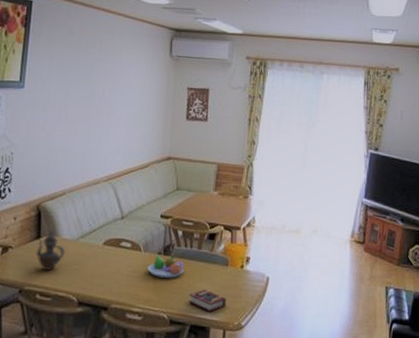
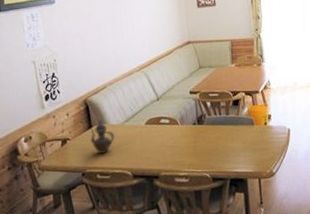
fruit bowl: present [147,255,184,278] -> none [186,124,218,144]
book: present [188,289,227,312] -> none [225,147,258,166]

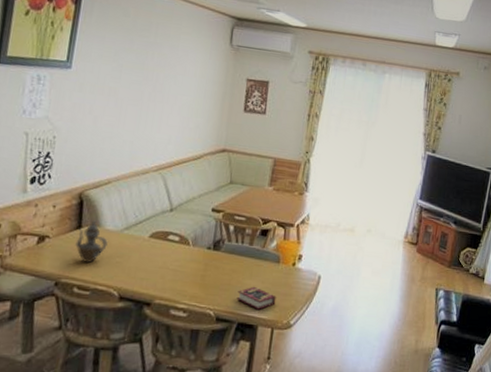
book: none [225,147,258,166] -> present [236,286,277,310]

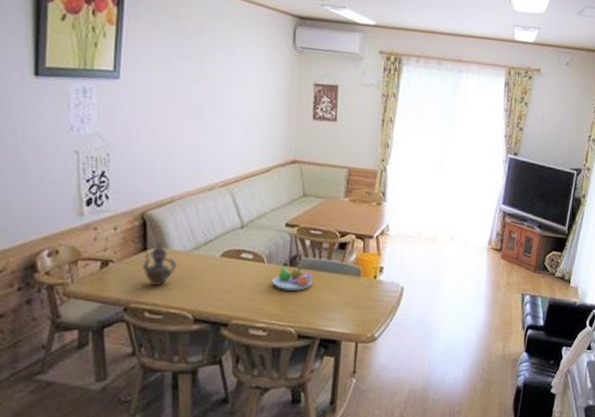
fruit bowl: none [195,249,234,274] -> present [272,266,313,291]
book: present [236,286,277,310] -> none [317,301,359,324]

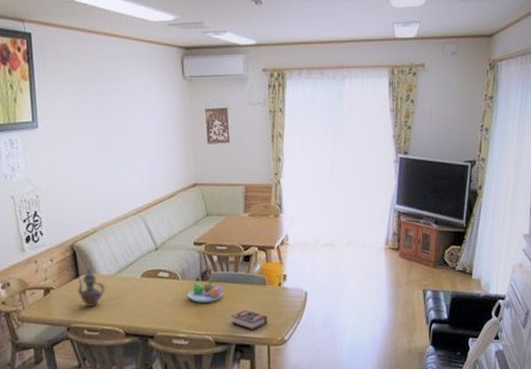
book: none [317,301,359,324] -> present [231,309,268,330]

